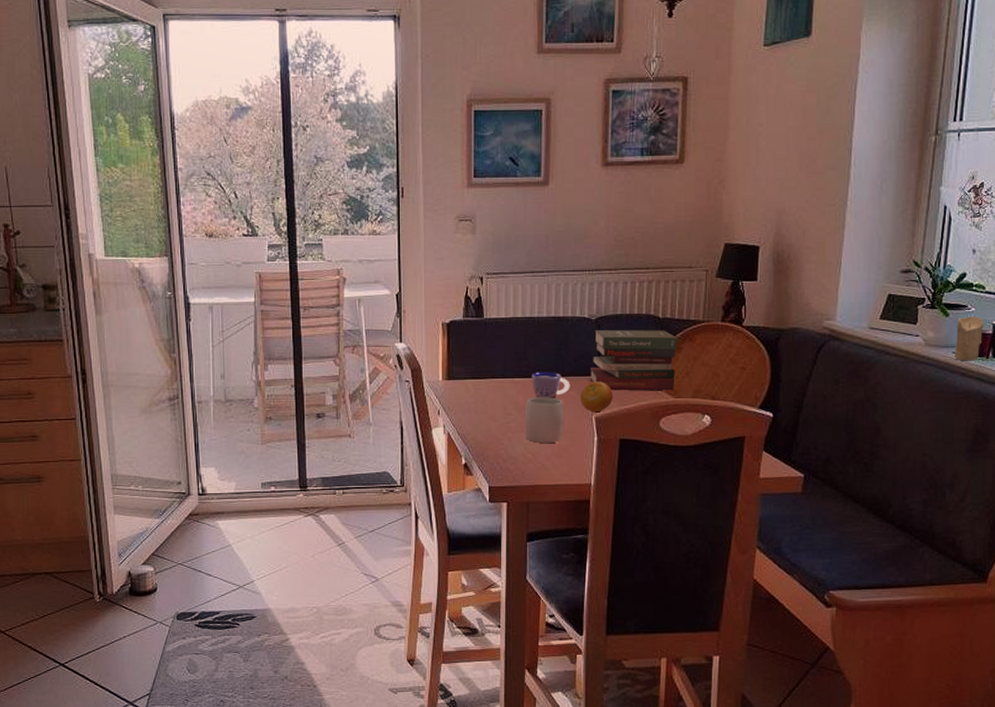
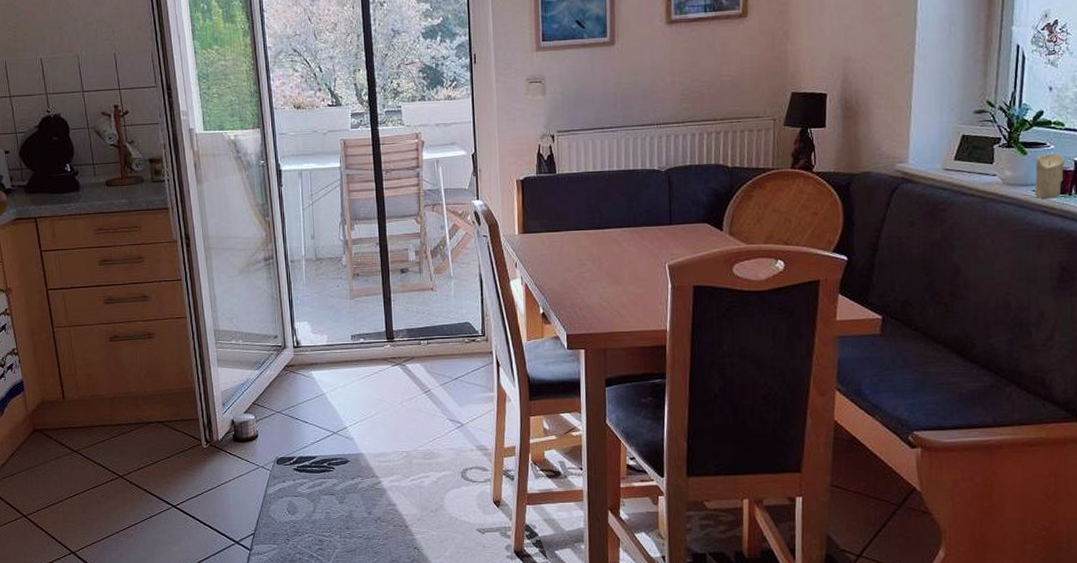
mug: present [524,397,564,443] -> none [599,247,638,291]
cup: present [532,372,570,399] -> none [605,223,643,249]
fruit: present [580,381,614,413] -> none [653,231,686,261]
books: present [589,330,678,391] -> none [661,179,748,239]

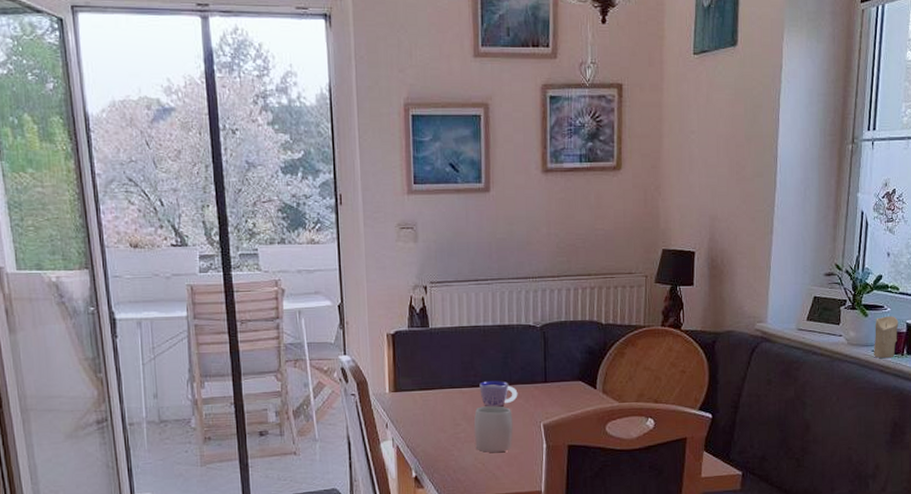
mug: none [599,247,638,291] -> present [473,406,513,452]
cup: none [605,223,643,249] -> present [479,380,518,408]

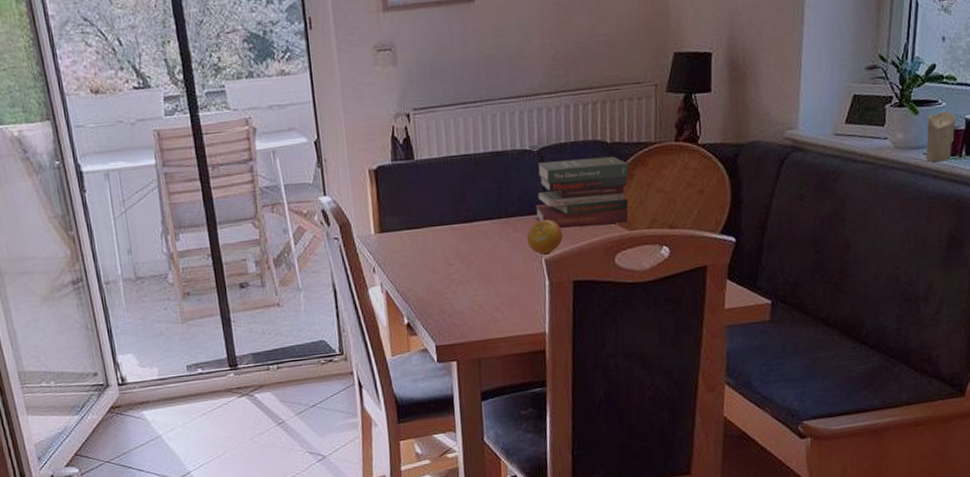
mug: present [473,406,513,452] -> none [467,241,512,294]
cup: present [479,380,518,408] -> none [472,213,516,244]
fruit: none [528,389,561,420] -> present [527,219,564,255]
books: none [536,336,621,397] -> present [535,156,629,228]

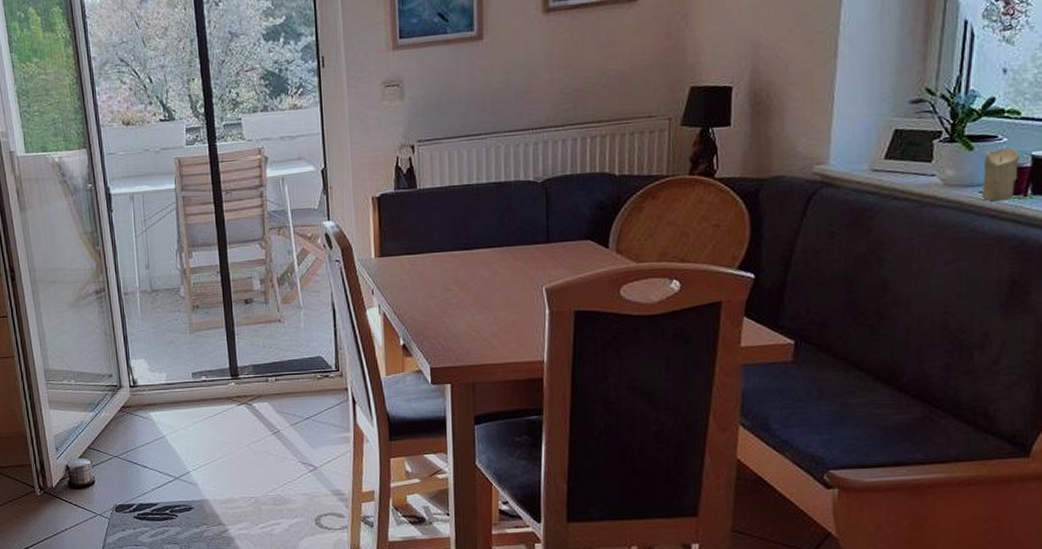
fruit: present [527,219,564,255] -> none [528,249,566,284]
books: present [535,156,629,228] -> none [537,188,638,258]

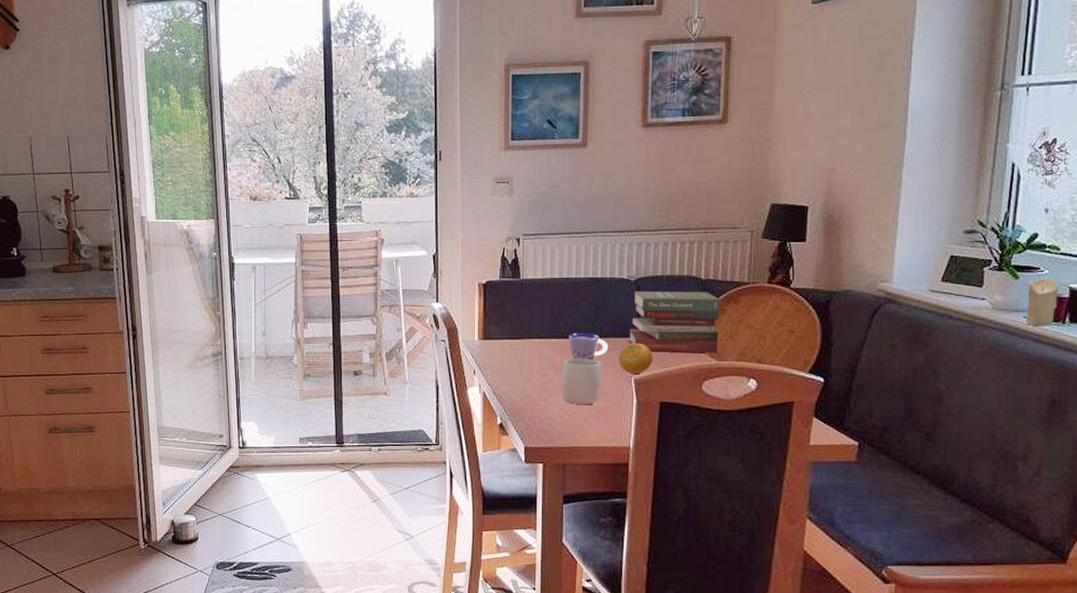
mug: none [466,269,511,319] -> present [561,358,602,404]
cup: none [472,242,516,272] -> present [569,333,609,360]
fruit: none [528,249,566,284] -> present [619,343,654,375]
books: none [537,188,638,258] -> present [628,291,721,354]

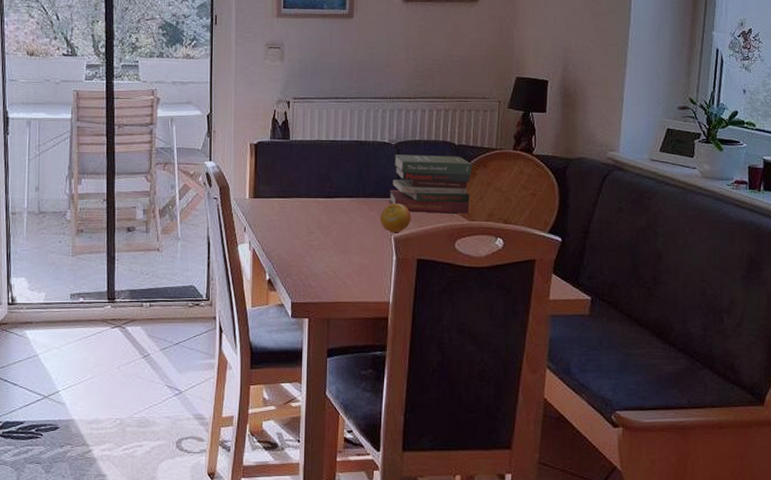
mug: present [561,358,602,404] -> none [326,216,365,261]
cup: present [569,333,609,360] -> none [334,193,371,219]
candle: present [1026,279,1059,327] -> none [729,151,755,194]

